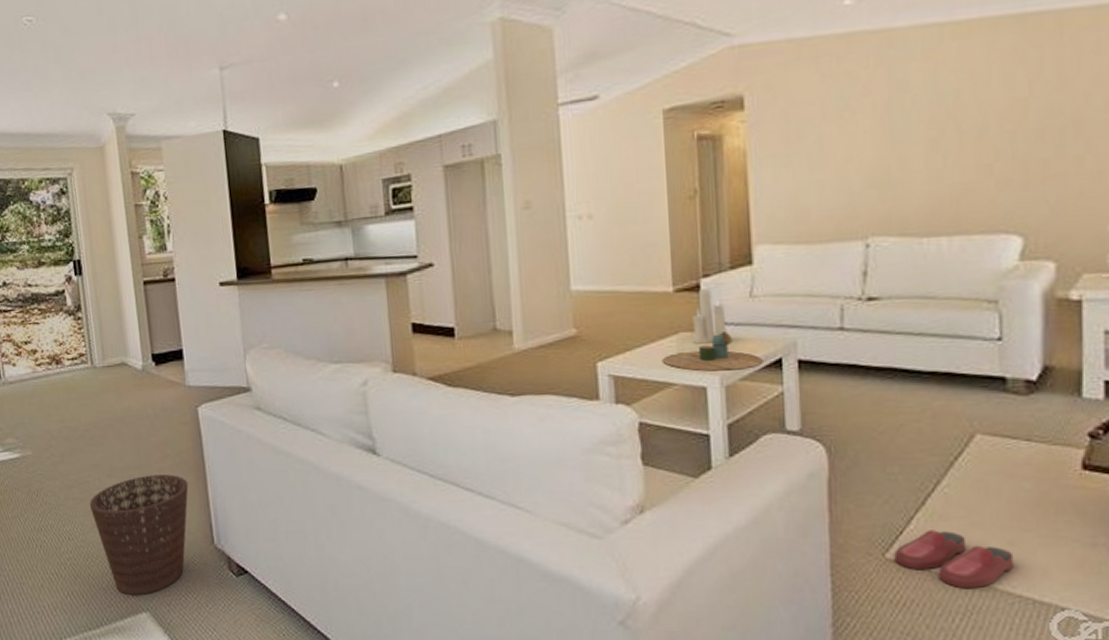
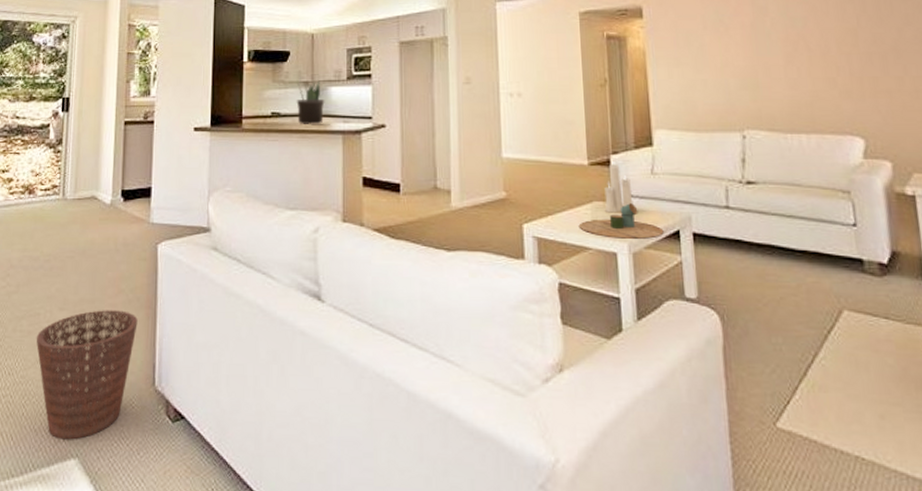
planter: none [329,219,363,270] -> present [296,80,325,124]
slippers: present [894,530,1014,589] -> none [784,400,887,462]

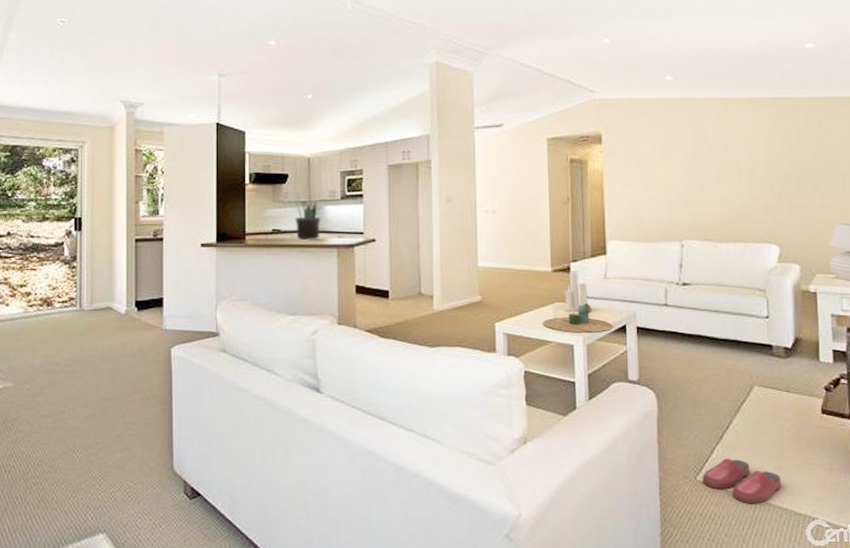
basket: present [36,310,138,440] -> none [61,406,155,518]
slippers: none [784,400,887,462] -> present [702,458,782,504]

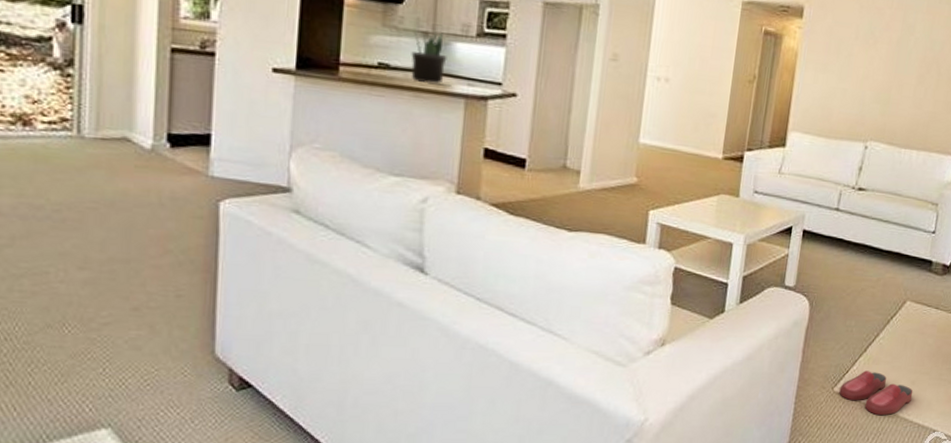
decorative tray: present [542,303,613,333] -> none [702,198,779,232]
candle: present [565,268,589,312] -> none [730,158,759,207]

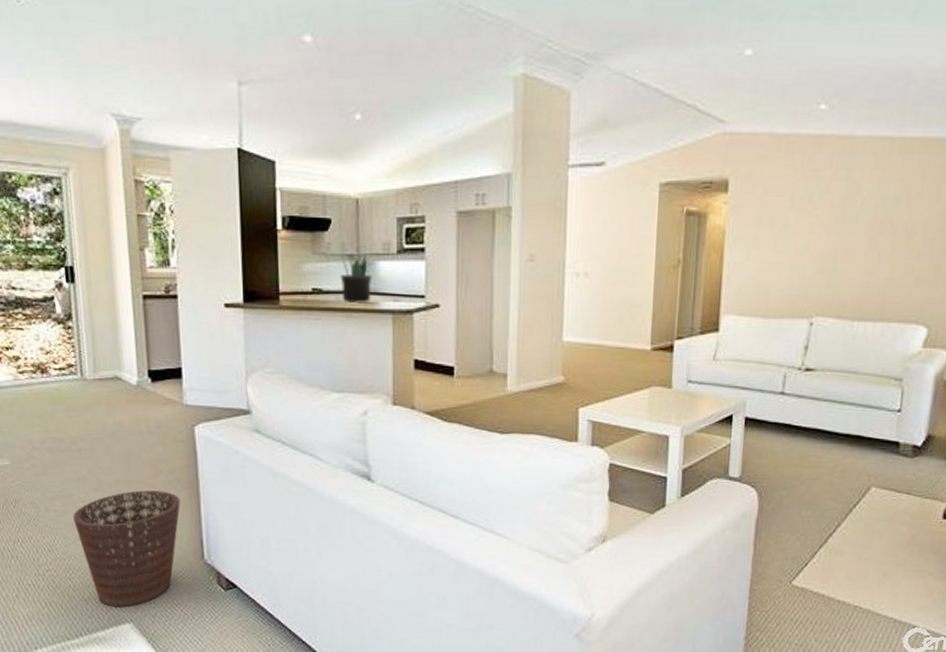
basket: none [44,271,191,410] -> present [72,490,180,608]
slippers: present [839,371,913,416] -> none [798,563,886,611]

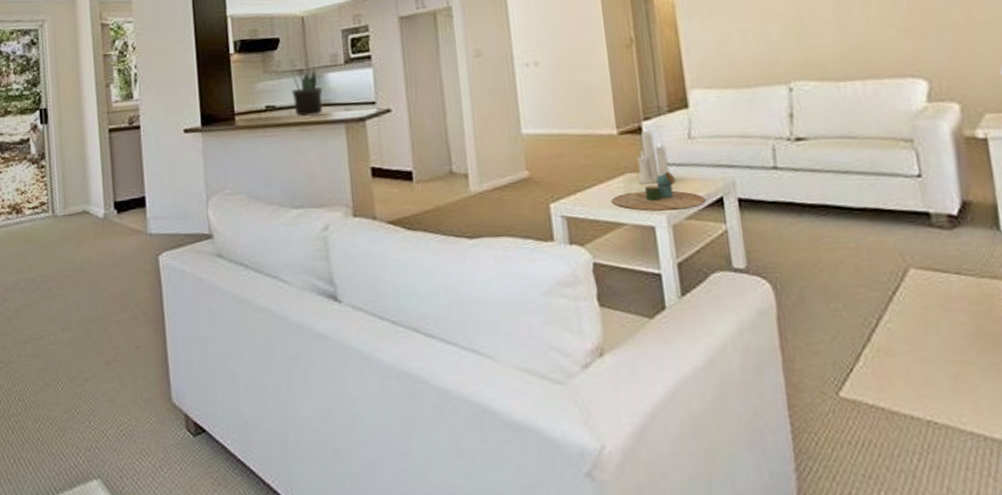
basket: present [72,490,180,608] -> none [42,327,147,461]
decorative tray: none [634,389,717,423] -> present [611,172,706,211]
candle: none [663,347,692,398] -> present [637,128,670,185]

